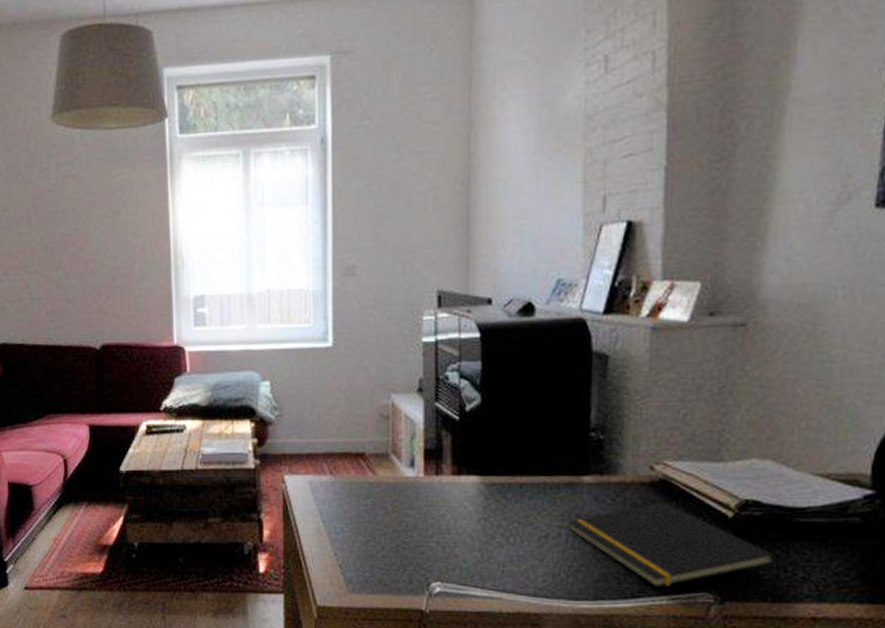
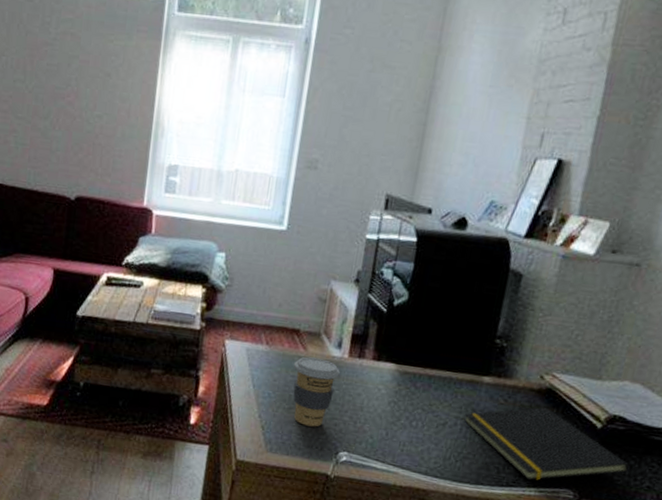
coffee cup: none [363,481,417,559] -> present [293,357,340,427]

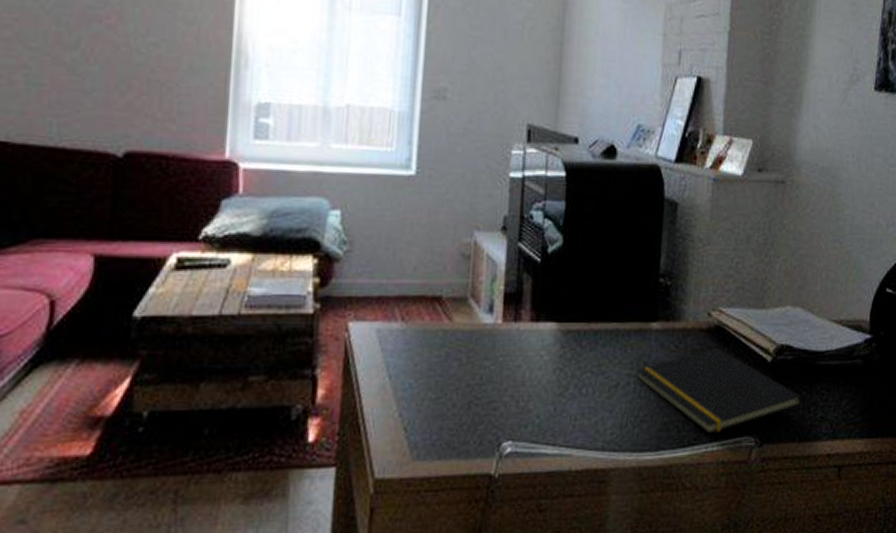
coffee cup: present [293,357,340,427] -> none [437,329,494,417]

